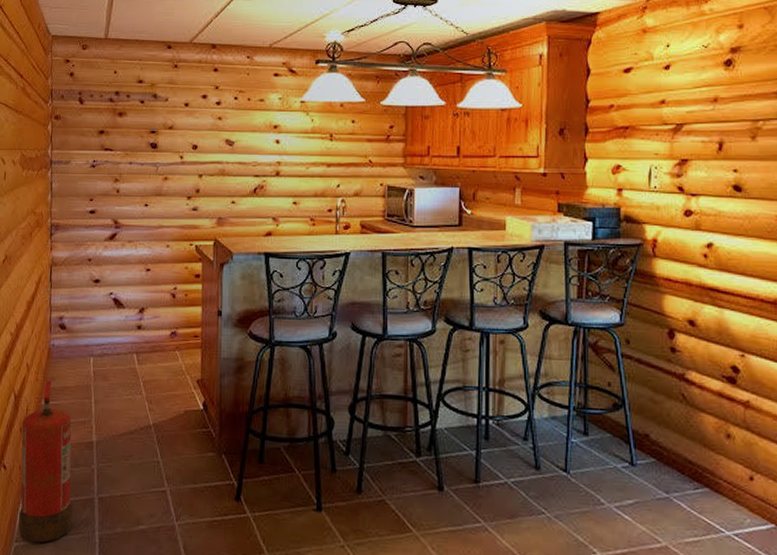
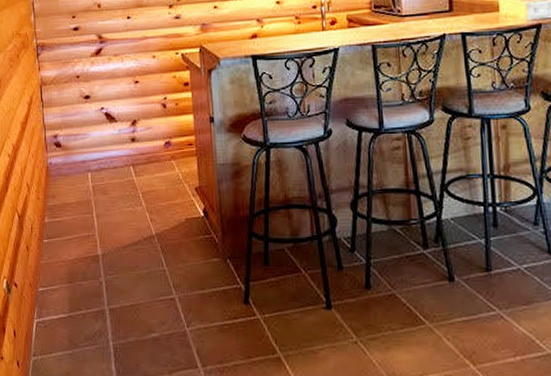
fire extinguisher: present [18,380,73,543] -> none [28,198,86,356]

